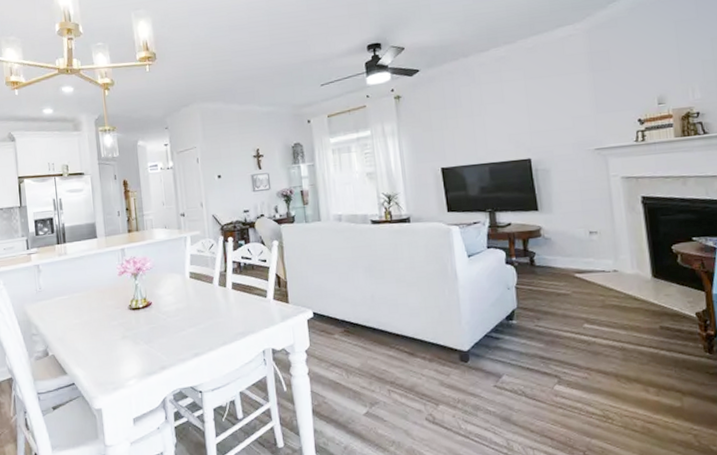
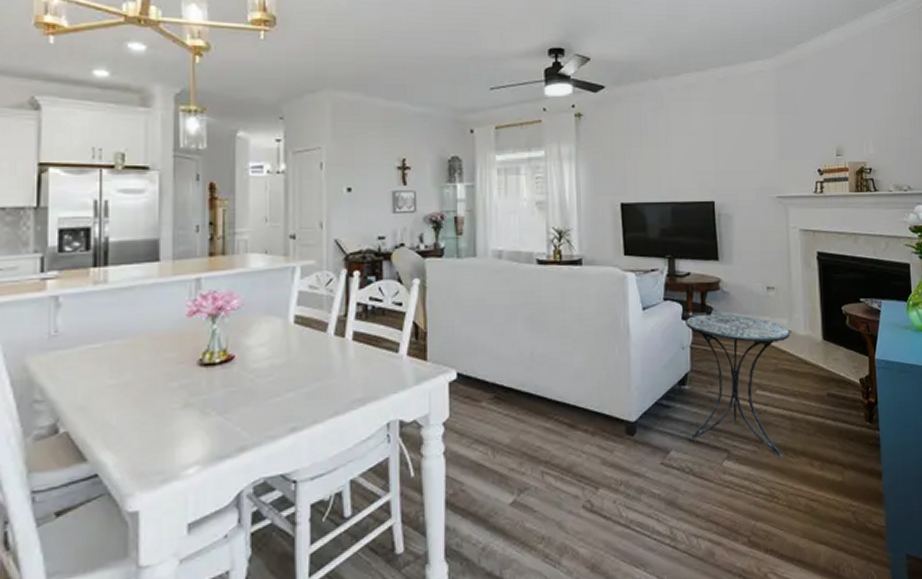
side table: none [508,257,618,383] -> present [684,313,791,457]

